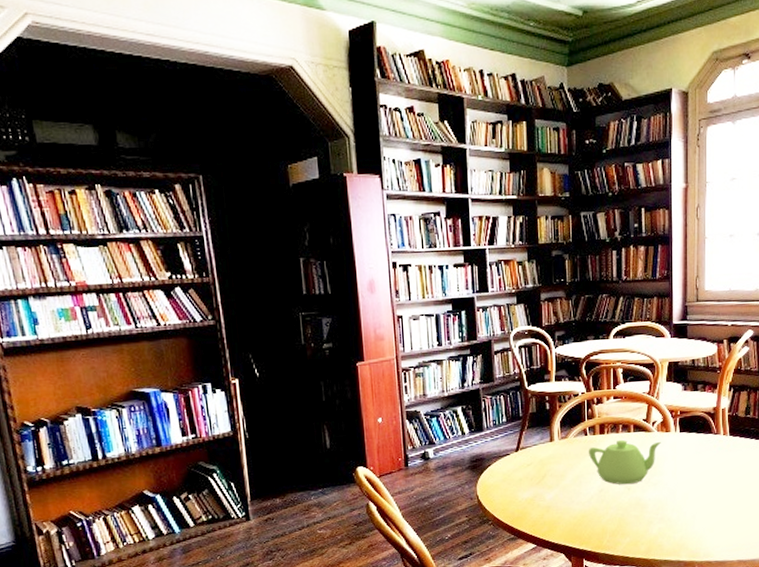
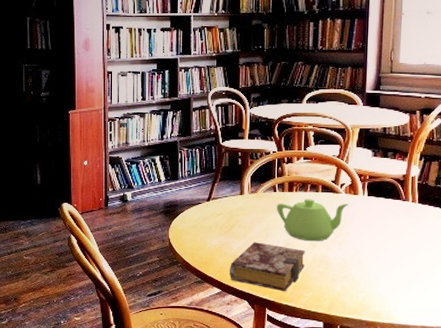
book: none [544,490,620,540] -> present [230,242,305,292]

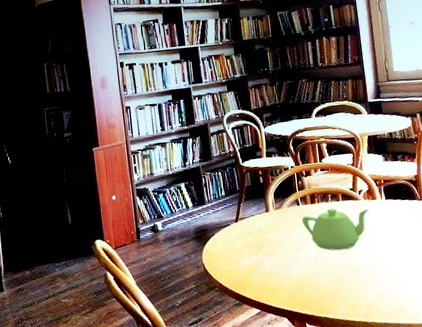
book: present [230,242,305,292] -> none [266,257,337,305]

